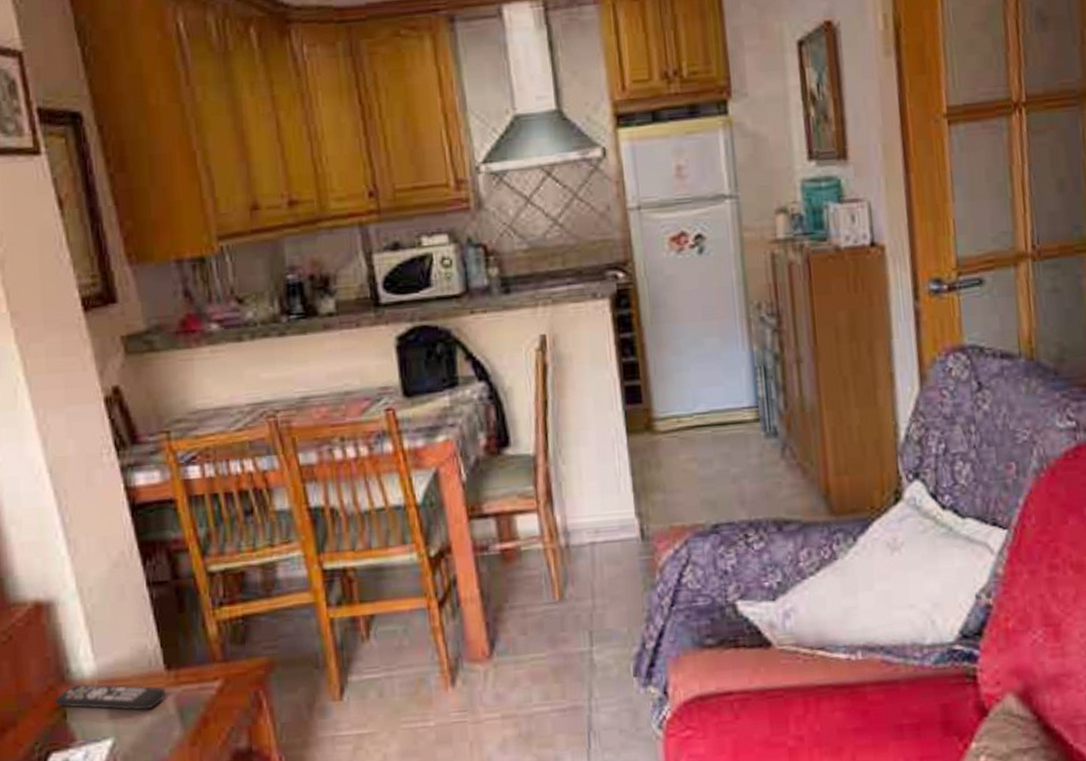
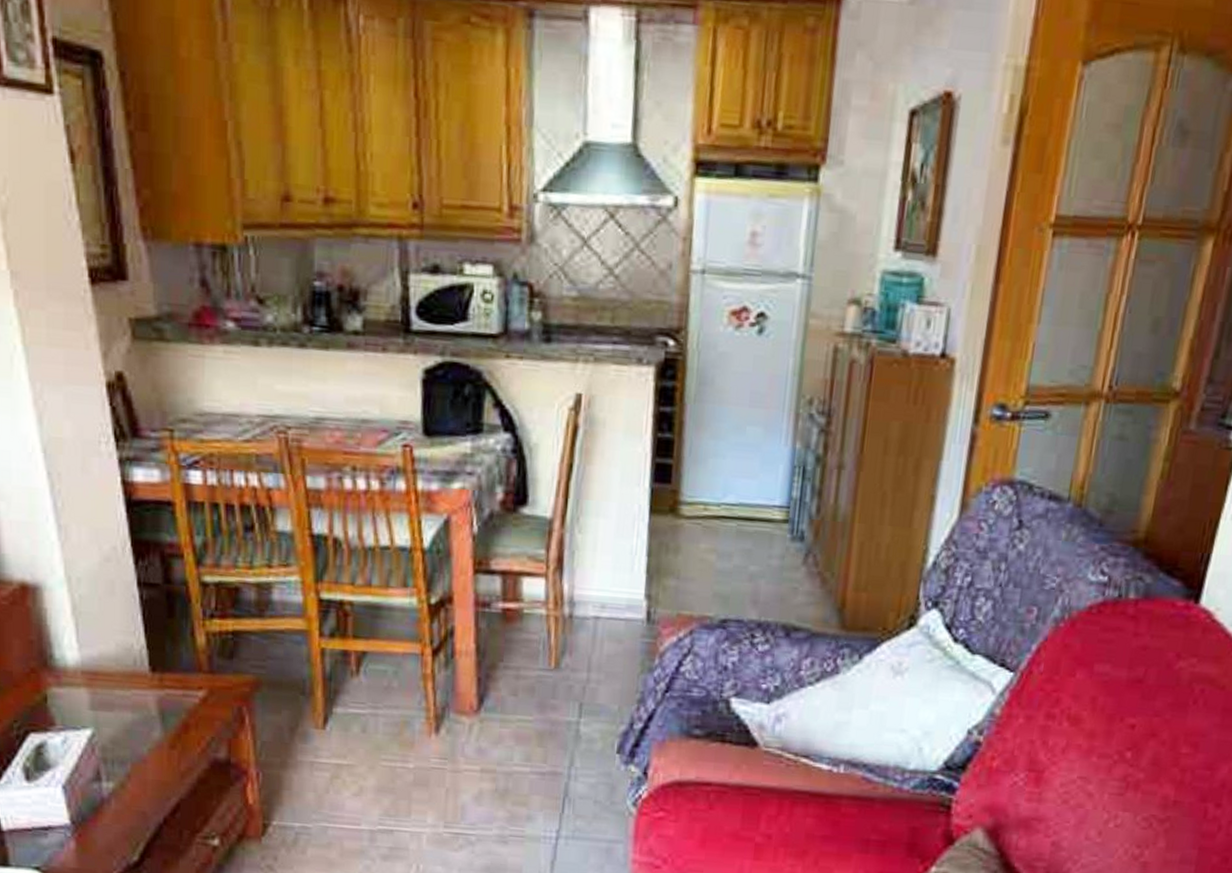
remote control: present [54,684,166,710] -> none [35,672,149,707]

